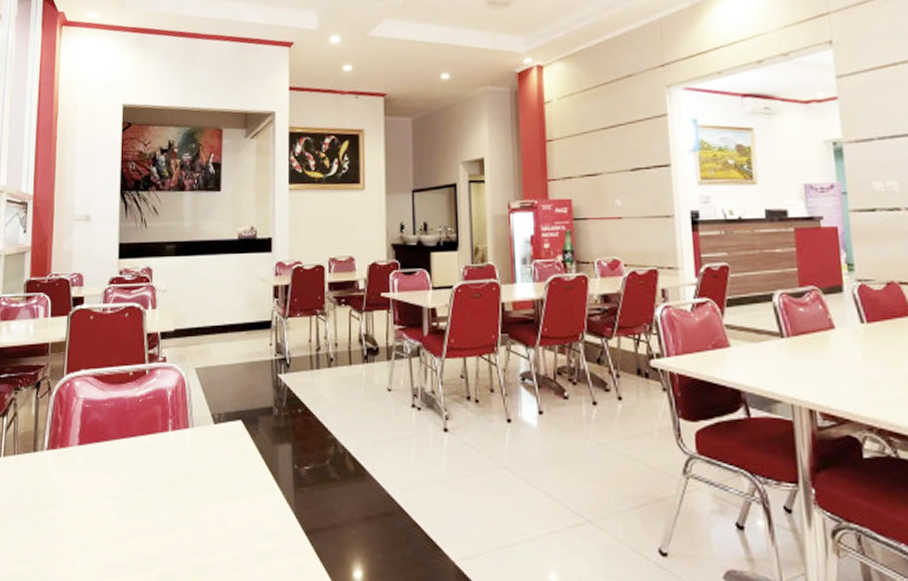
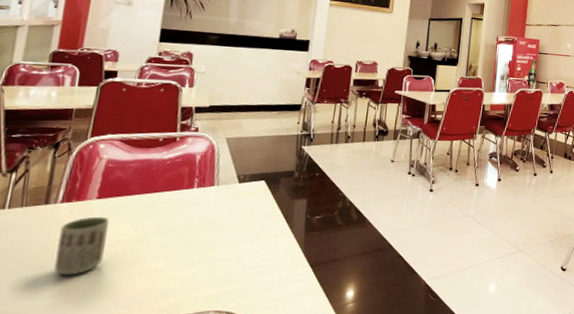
cup: none [46,466,91,535] -> present [53,216,109,276]

